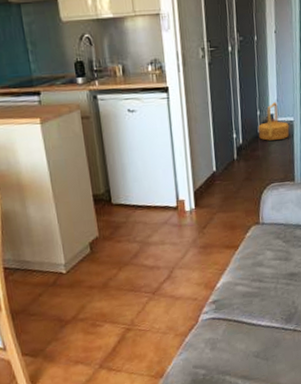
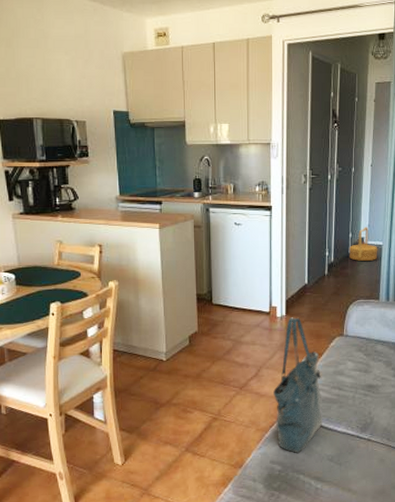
tote bag: none [189,210,245,354] -> present [273,317,322,453]

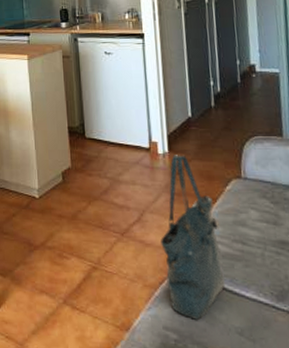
basket: present [348,227,378,261] -> none [237,52,275,91]

